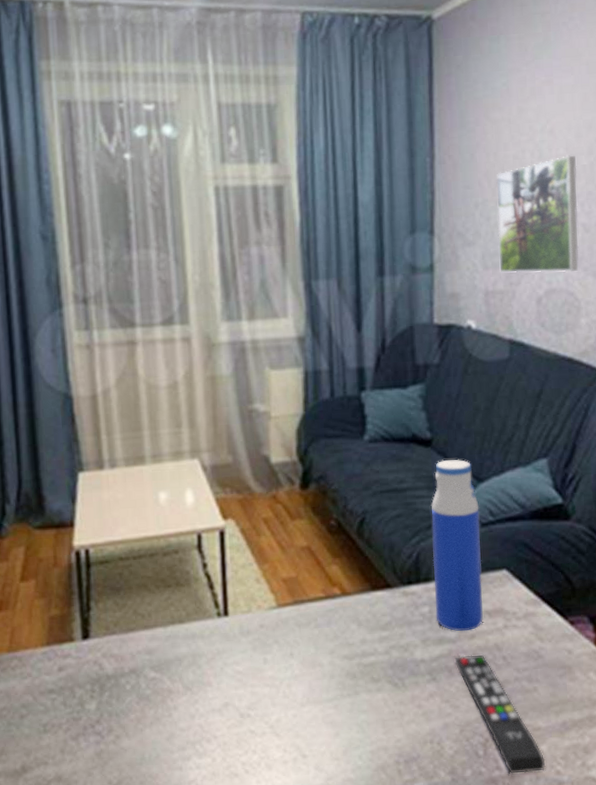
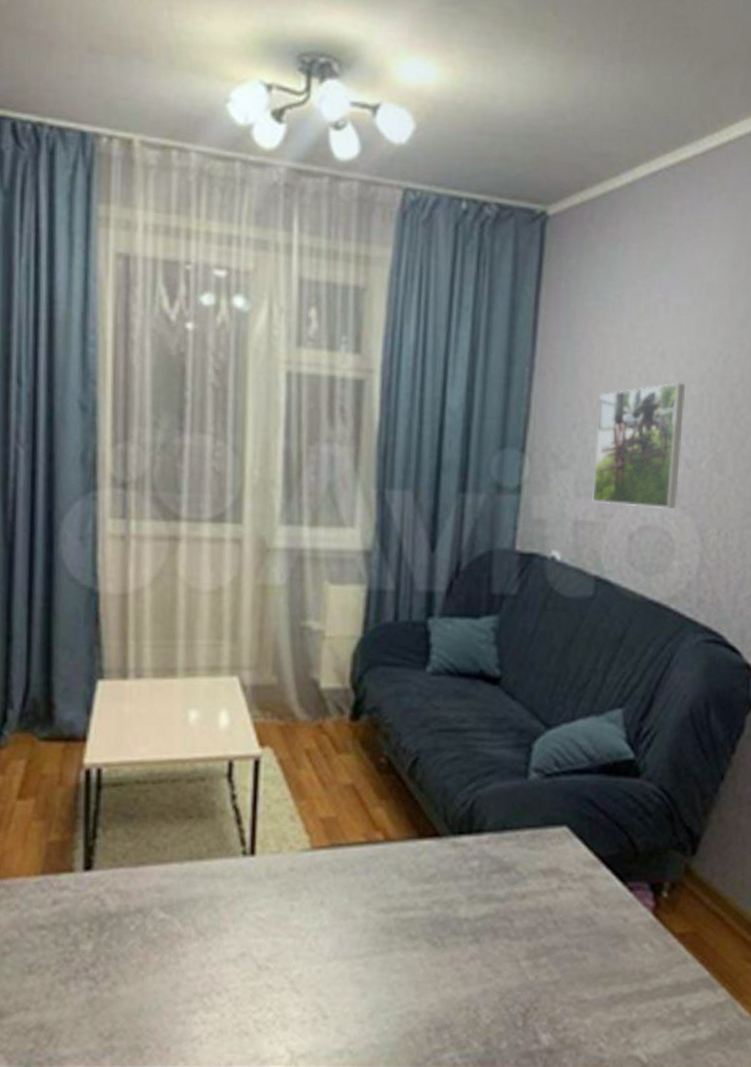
water bottle: present [430,459,483,632] -> none [485,701,545,890]
remote control: present [455,654,546,774] -> none [501,916,588,1048]

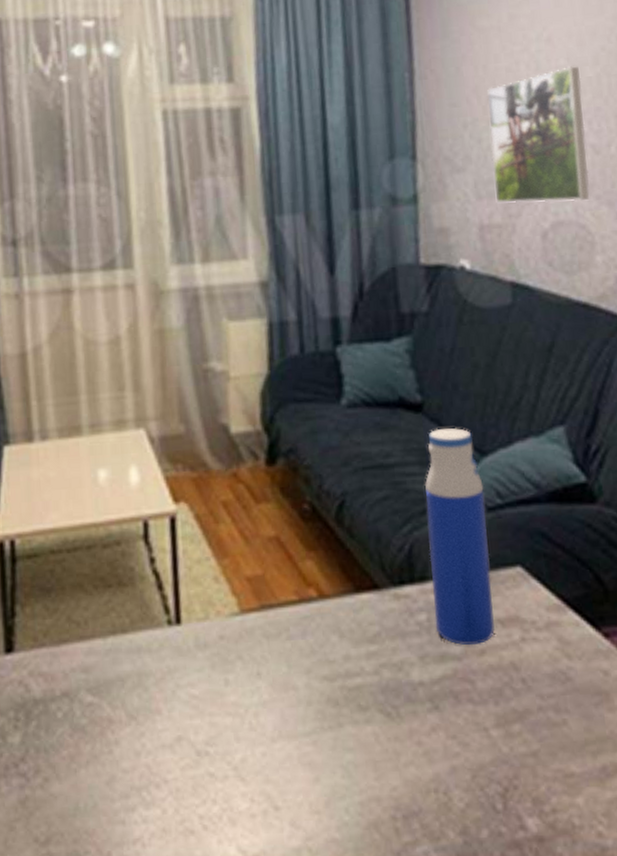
water bottle: none [485,701,545,890] -> present [424,428,495,646]

